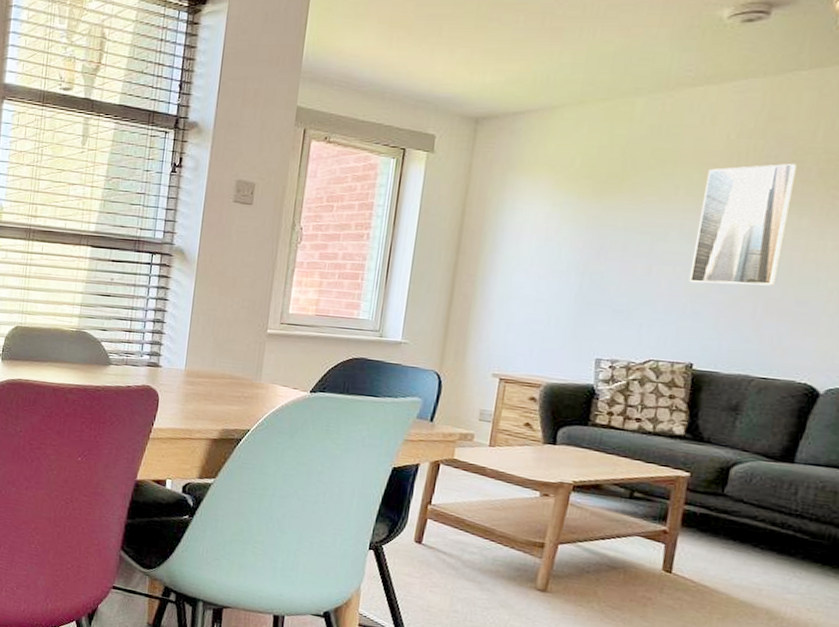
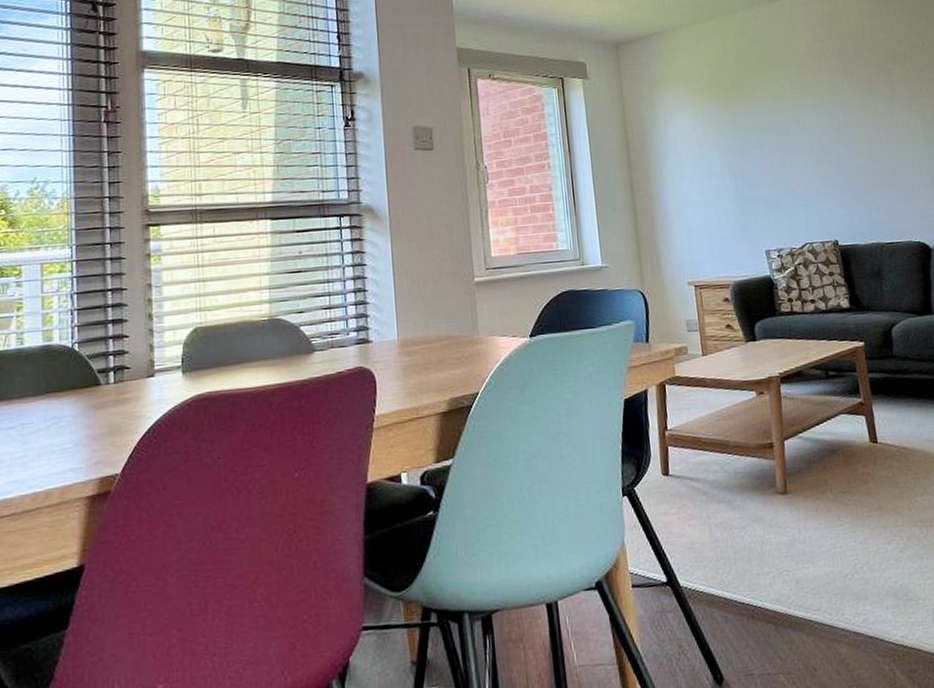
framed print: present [688,163,796,286] -> none [802,57,874,169]

